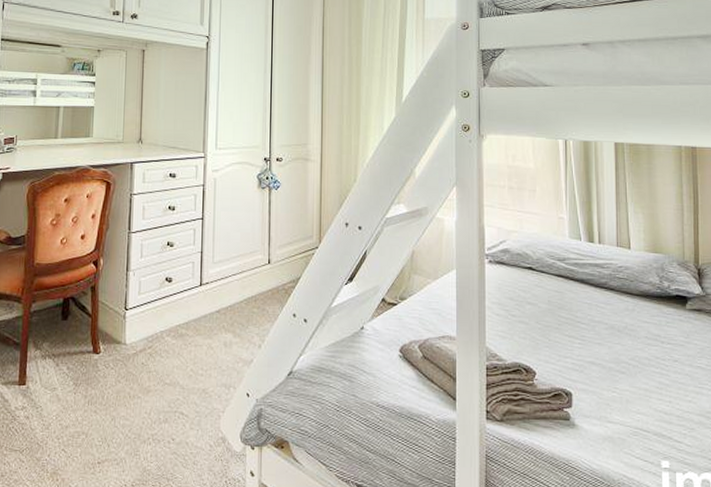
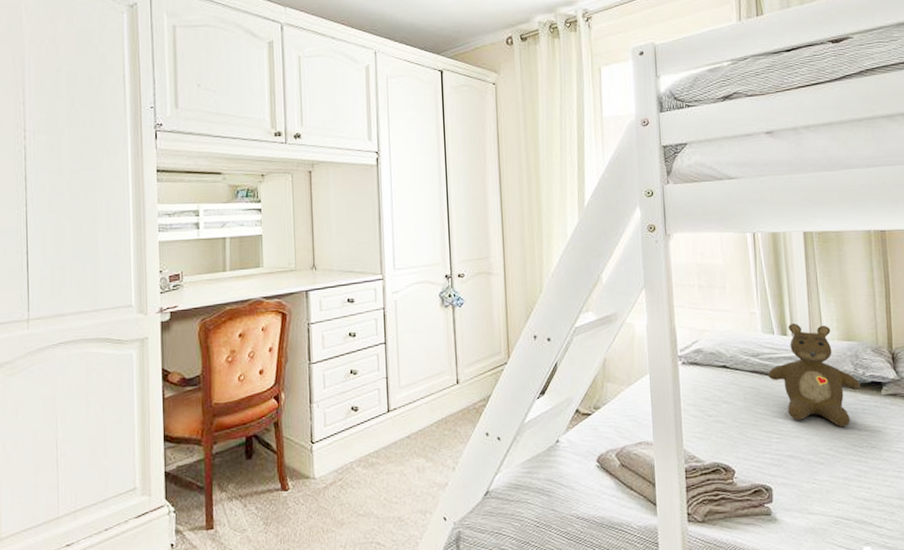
teddy bear: none [573,230,665,337] -> present [768,323,860,427]

